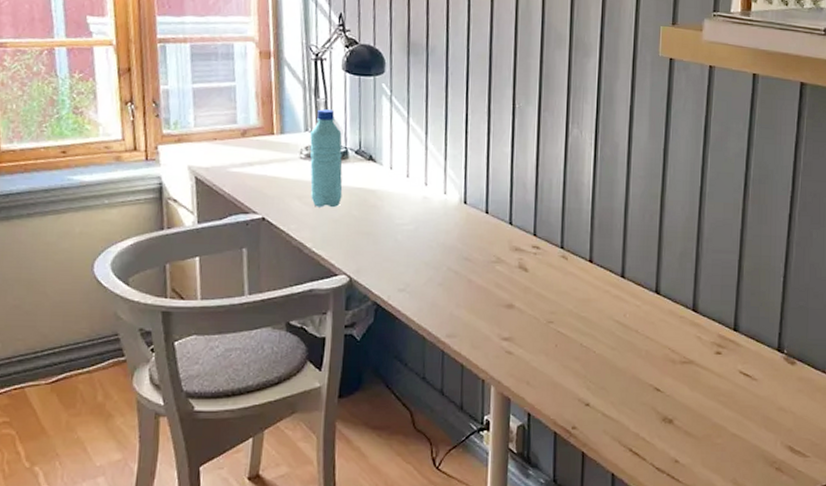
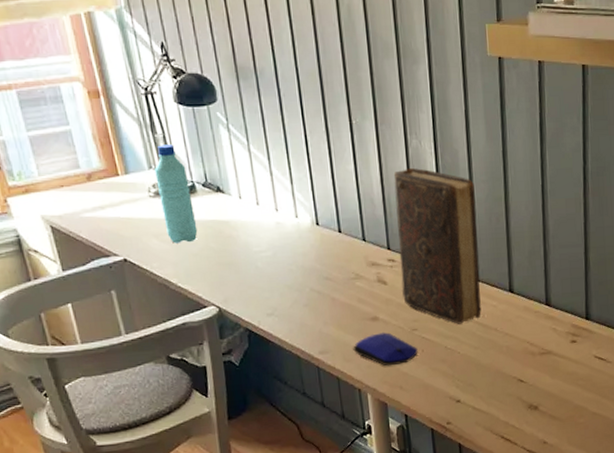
computer mouse: none [483,321,551,359] -> present [353,332,418,366]
book: none [543,156,631,322] -> present [393,167,482,324]

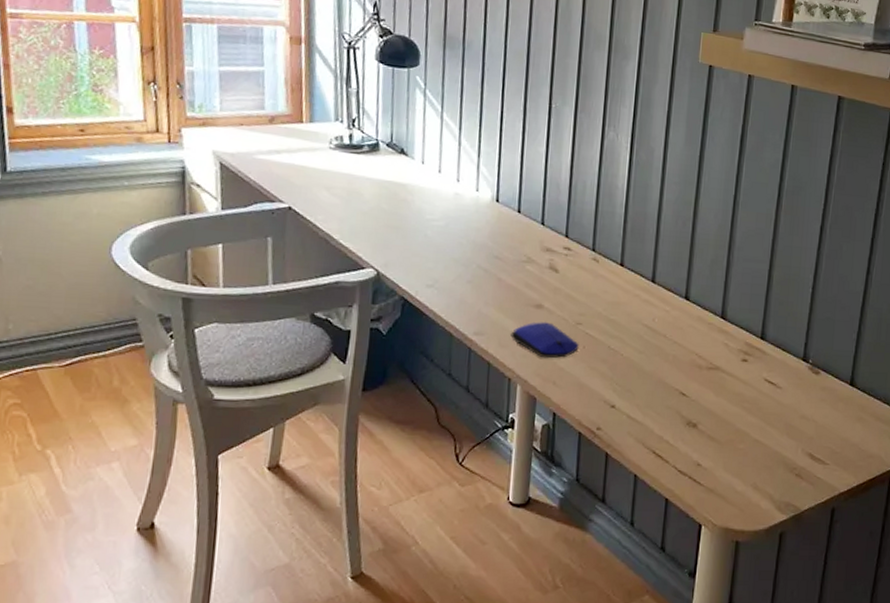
water bottle: present [154,144,198,244] -> none [339,99,373,200]
book: present [393,167,482,324] -> none [573,158,665,325]

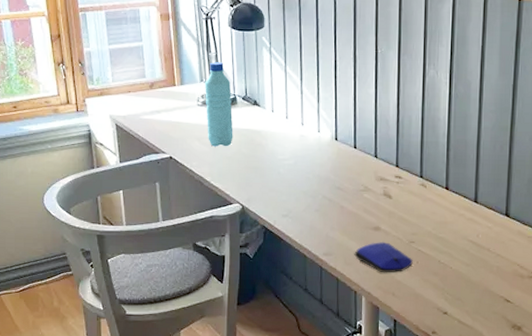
water bottle: none [339,99,373,200] -> present [205,62,233,147]

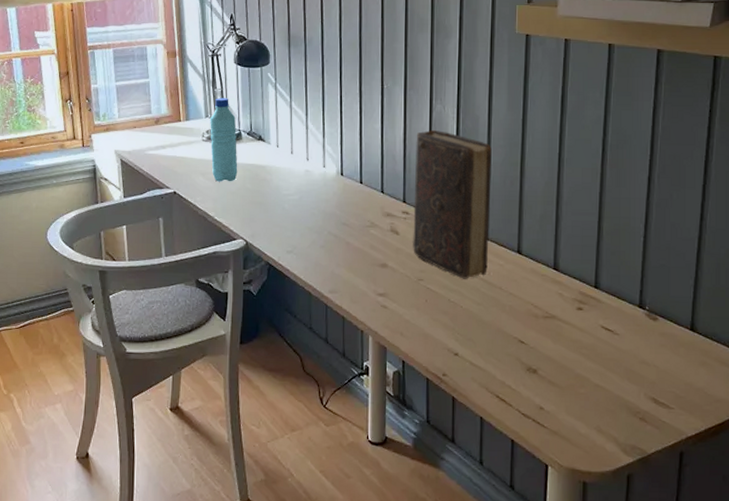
computer mouse: present [354,241,413,273] -> none [360,278,422,312]
book: none [405,94,483,241] -> present [413,129,492,279]

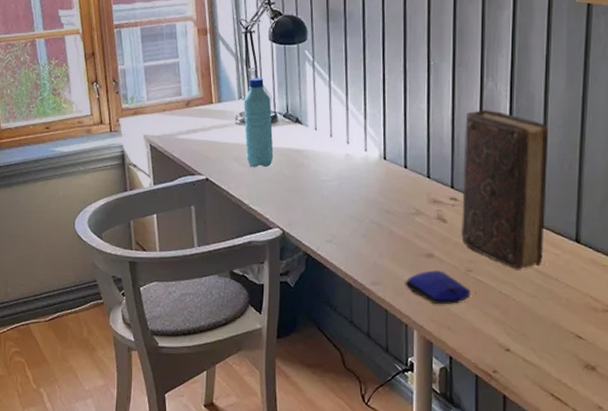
computer mouse: none [360,278,422,312] -> present [405,269,471,305]

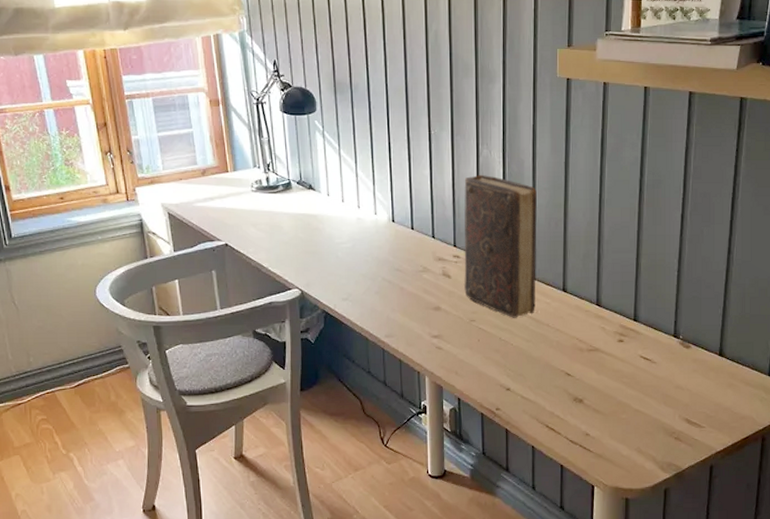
water bottle: present [243,78,274,168] -> none [258,147,290,232]
computer mouse: present [405,269,471,305] -> none [416,321,474,353]

